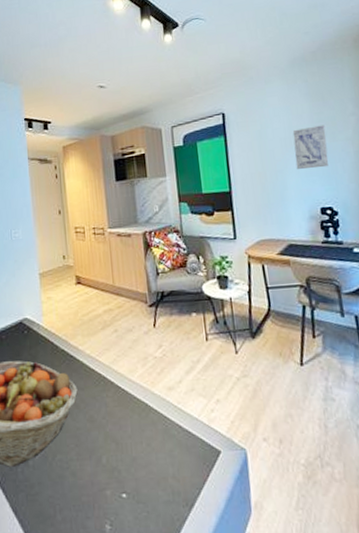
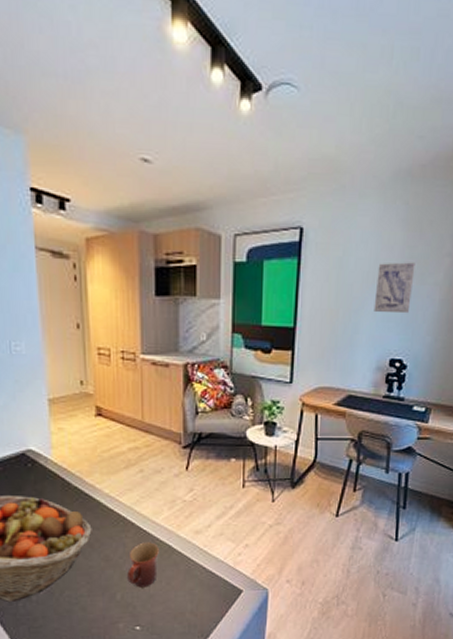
mug: none [110,401,138,450] -> present [127,542,159,588]

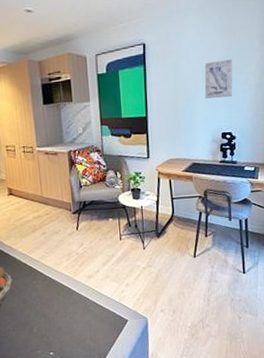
mug: present [127,542,159,588] -> none [40,286,63,322]

